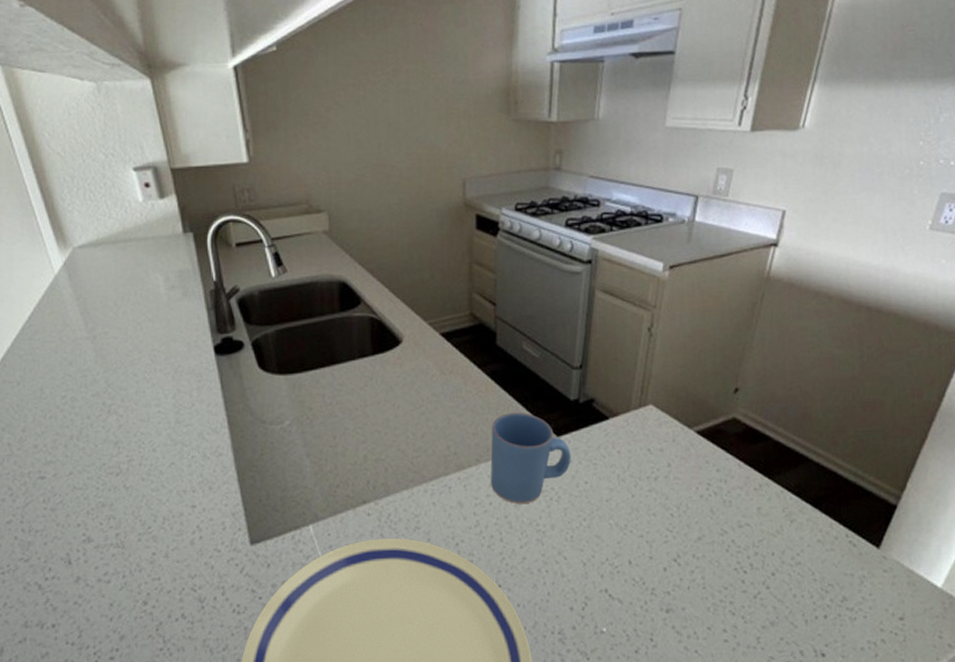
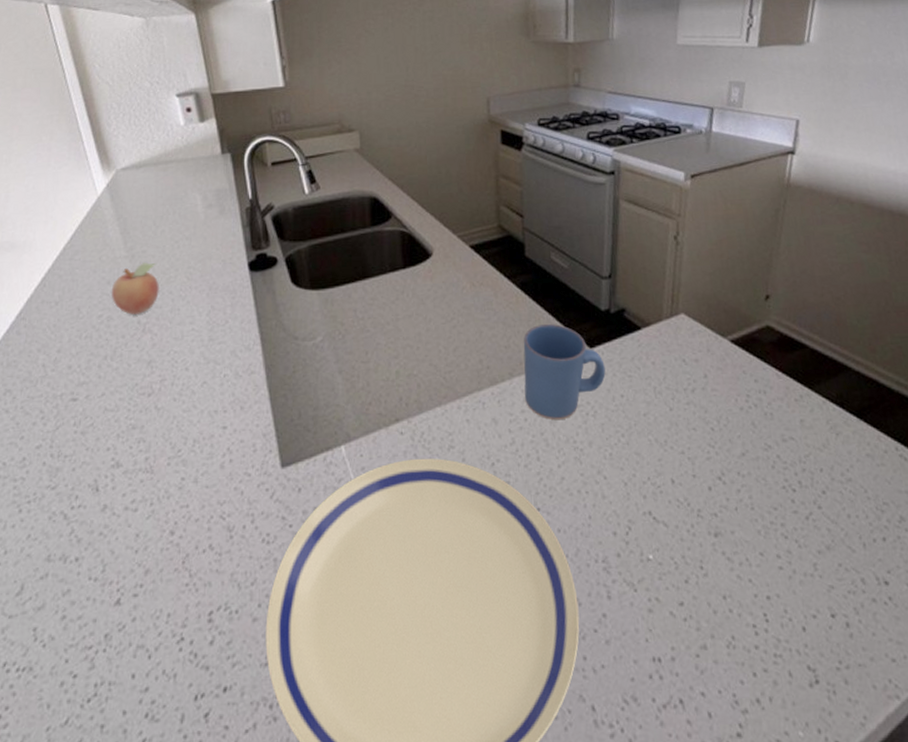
fruit: none [73,344,124,396] -> present [111,262,160,315]

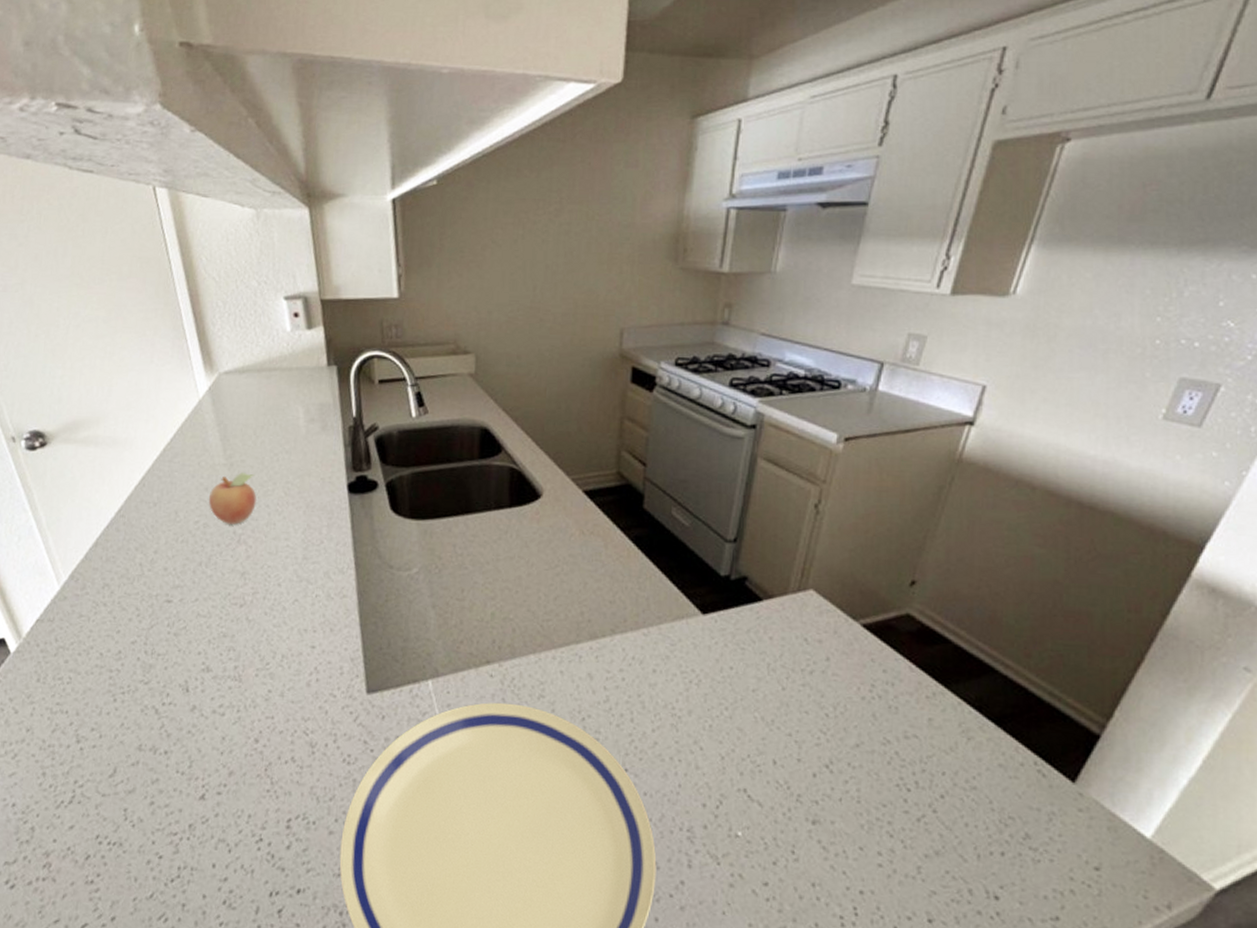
mug: present [523,323,606,420] -> none [625,582,717,684]

